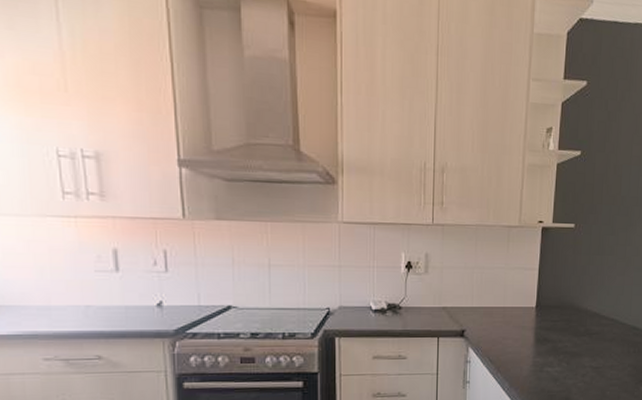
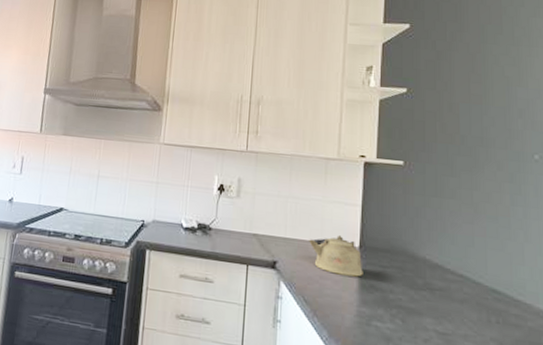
kettle: none [493,298,539,334] -> present [309,234,363,277]

